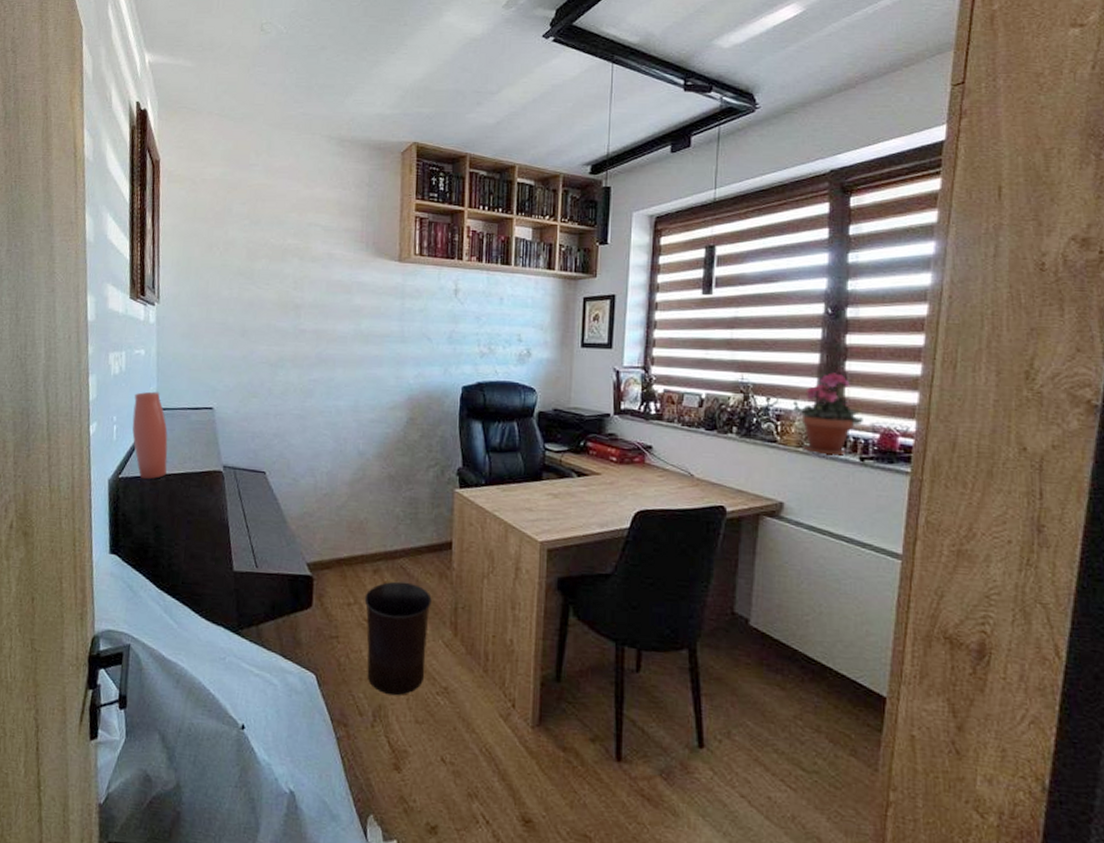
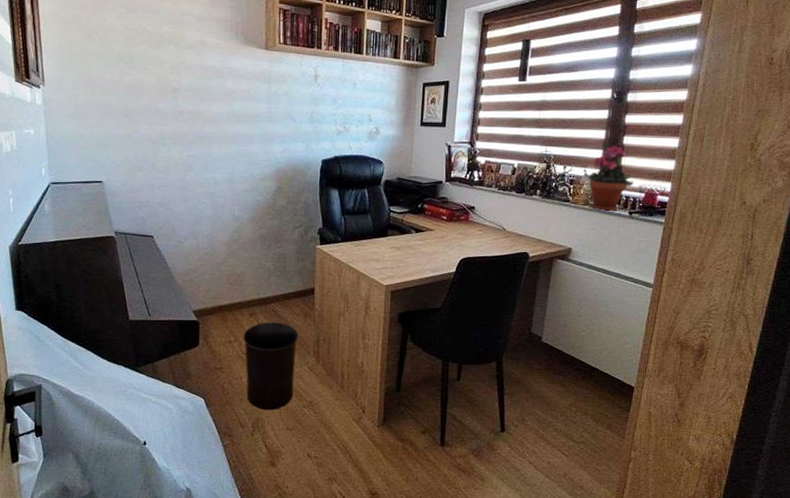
vase: present [132,391,168,480] -> none [27,167,63,246]

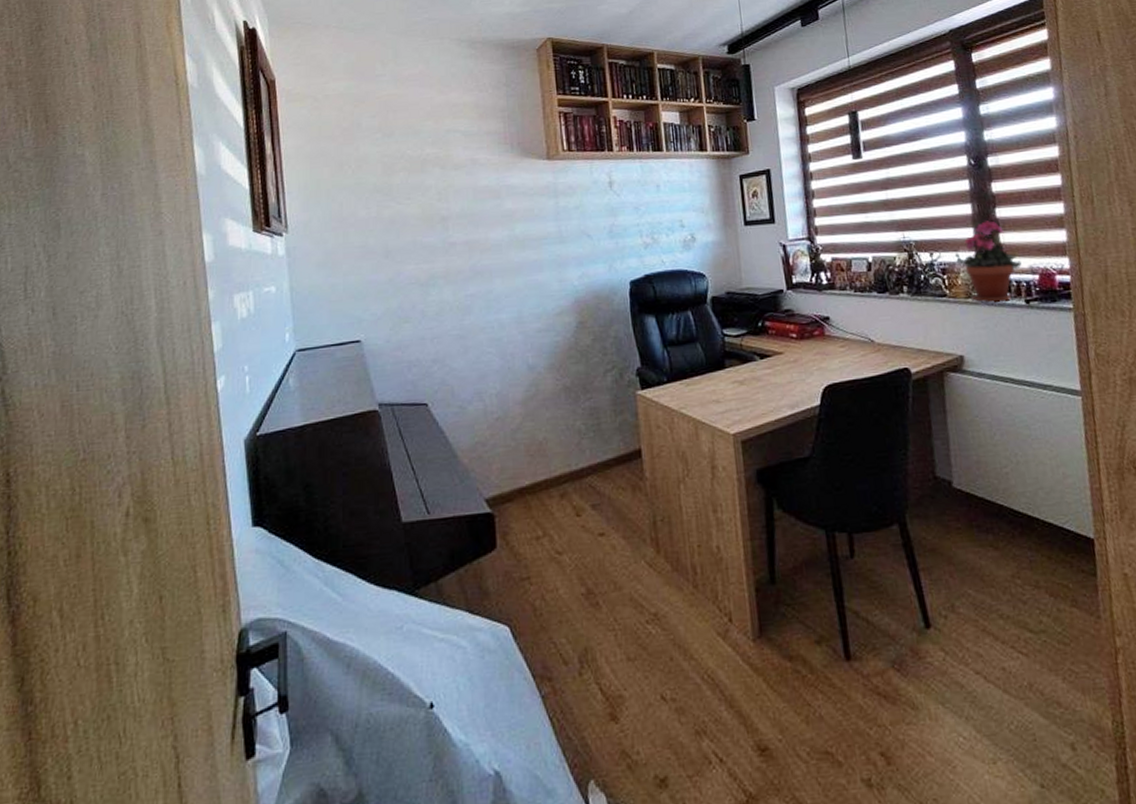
waste bin: present [243,322,298,410] -> none [554,502,631,633]

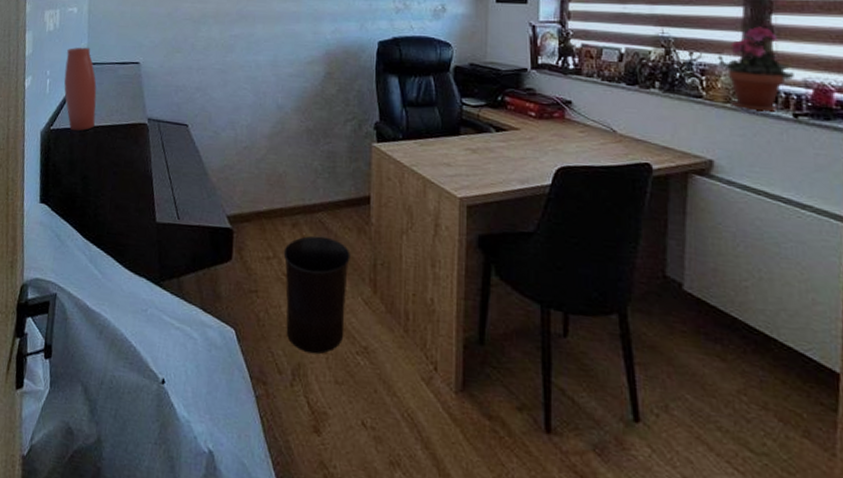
vase: none [267,331,313,434] -> present [64,47,97,132]
waste bin: none [554,502,631,633] -> present [283,235,350,354]

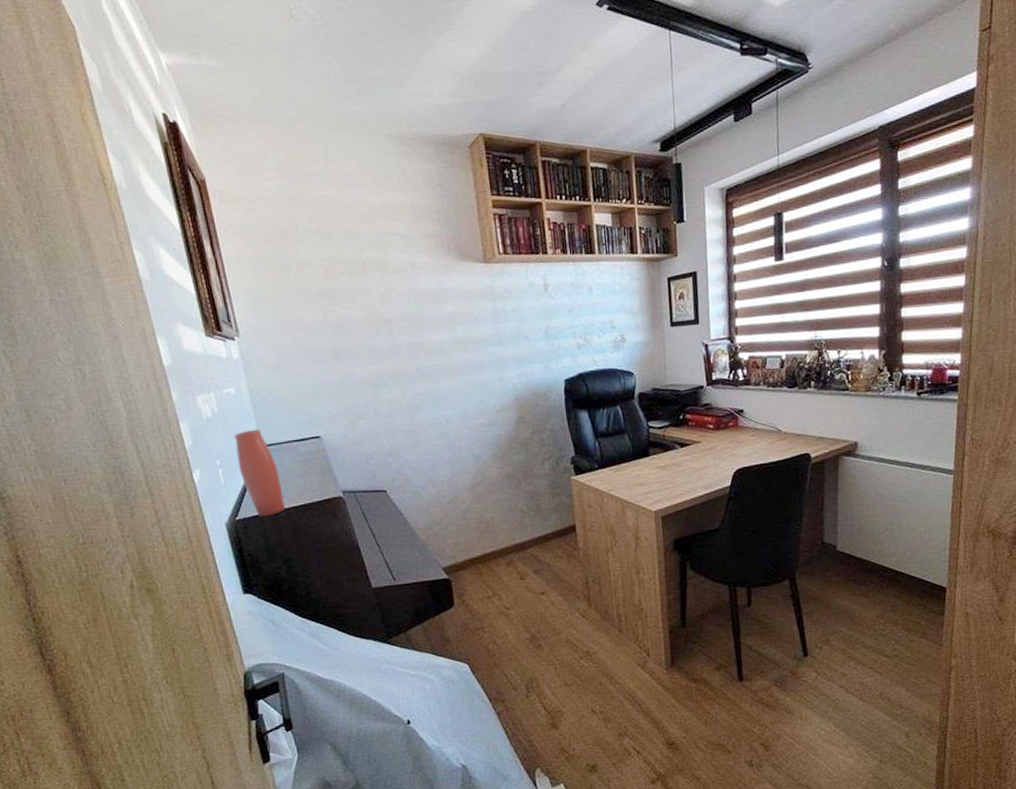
waste bin: present [283,235,350,354] -> none [502,568,568,667]
potted plant: present [720,26,794,114] -> none [862,320,918,396]

